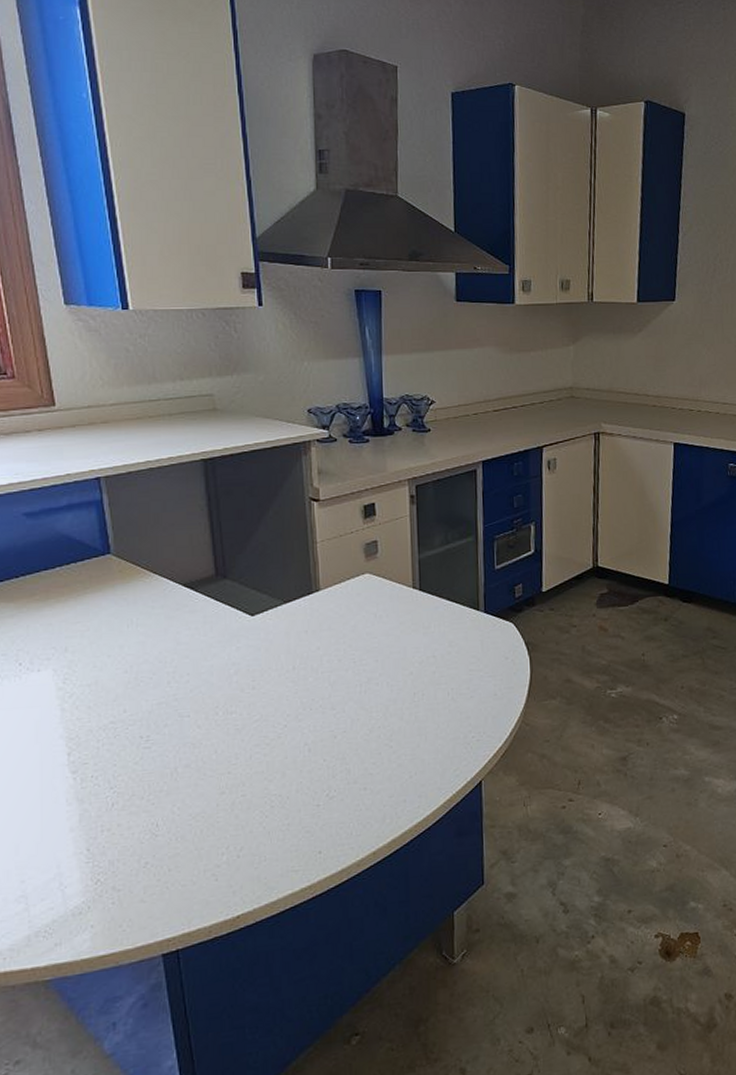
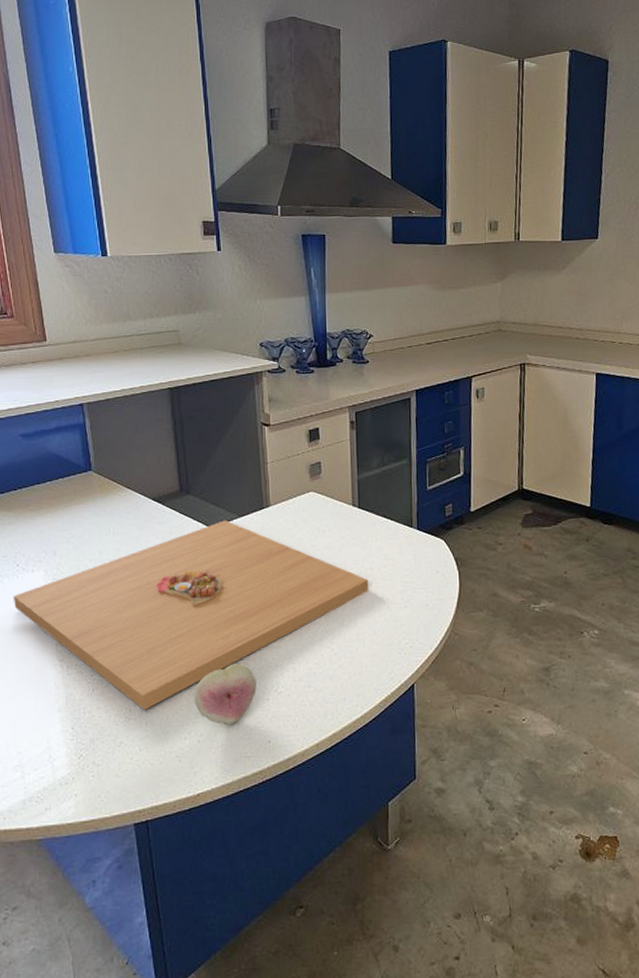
platter: none [14,607,432,824] -> present [13,520,369,710]
fruit: none [233,766,305,836] -> present [194,663,257,725]

